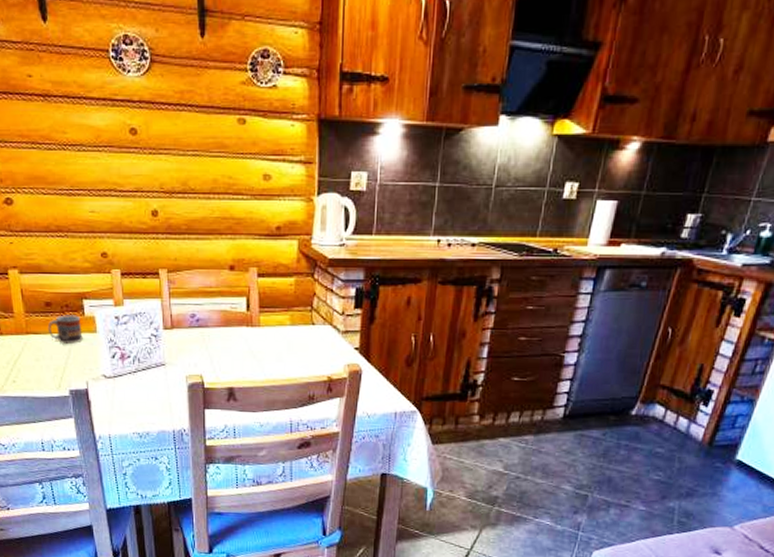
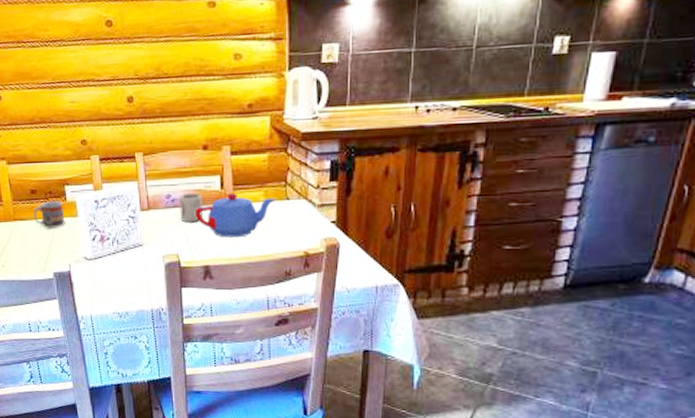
cup: none [204,313,228,344] -> present [179,192,202,223]
teapot: none [219,315,301,361] -> present [194,193,275,238]

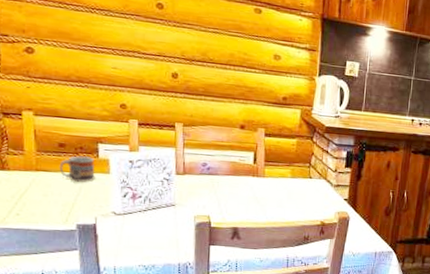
cup: present [179,192,202,223] -> none [214,163,236,190]
teapot: present [194,193,275,238] -> none [228,167,300,206]

